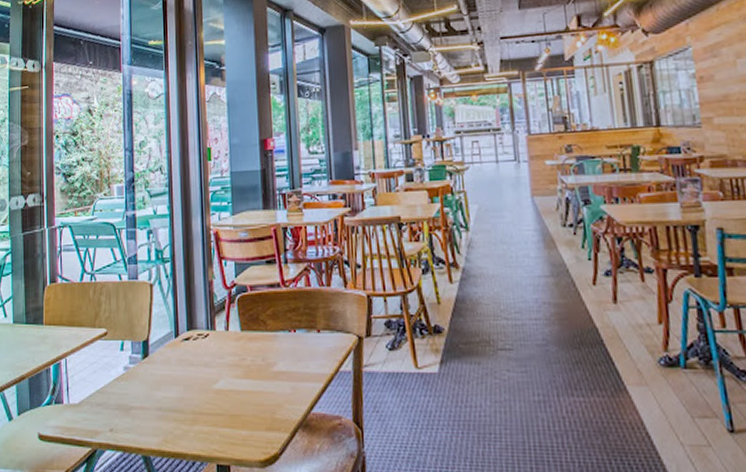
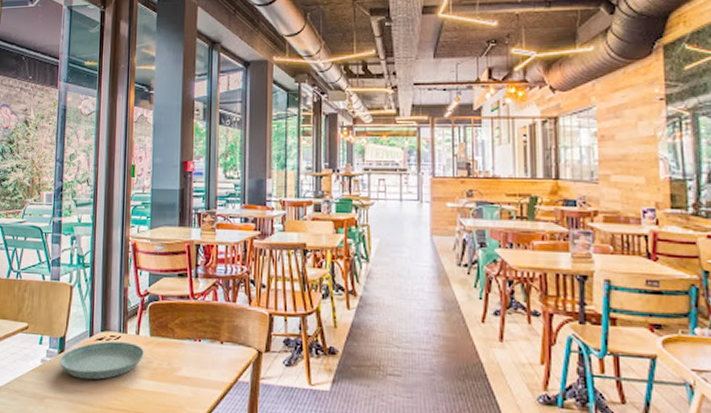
saucer: none [144,340,236,384] -> present [59,341,144,380]

